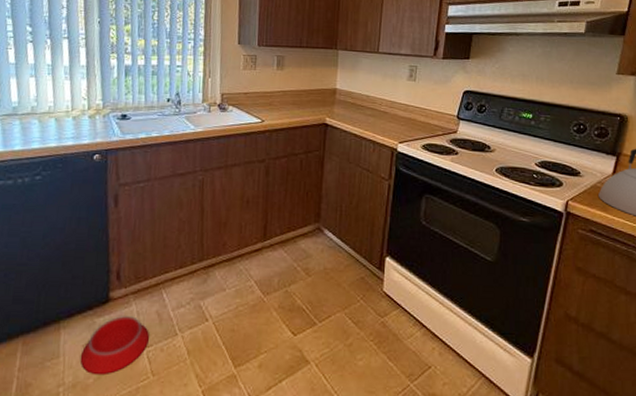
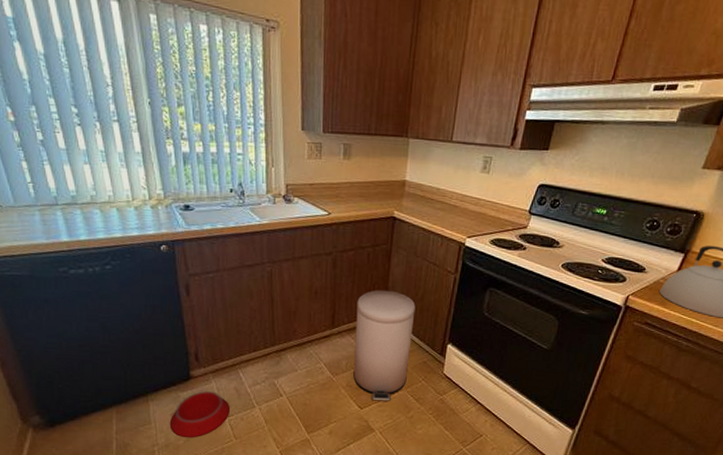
pedal bin: none [286,198,350,326] -> present [353,290,416,401]

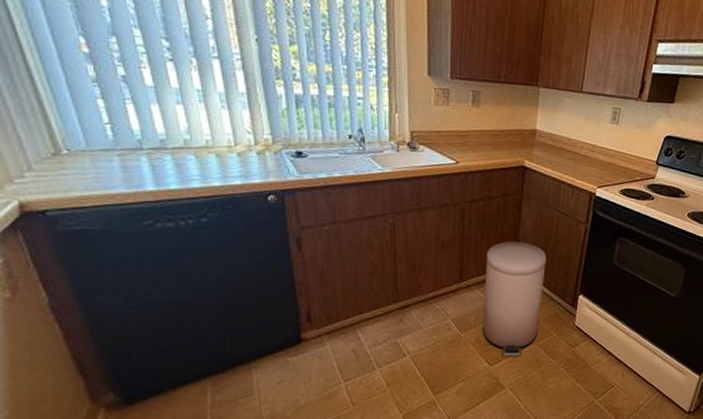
pet bowl: present [169,391,229,437] -> none [276,355,346,407]

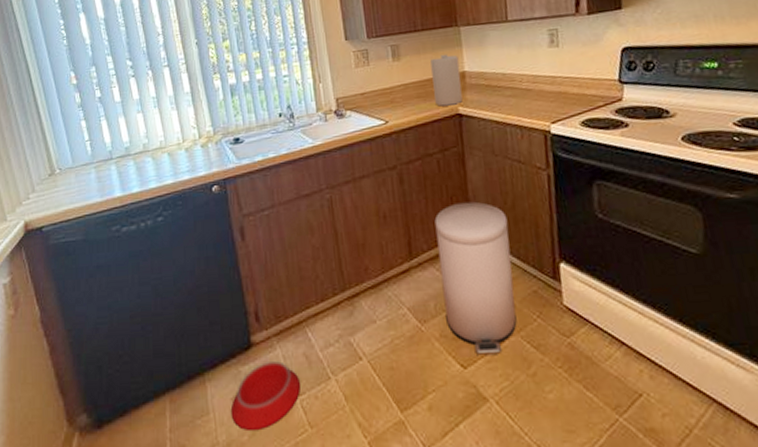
pet bowl: none [276,355,346,407] -> present [230,361,300,430]
paper towel holder: none [505,109,533,158] -> present [430,54,463,107]

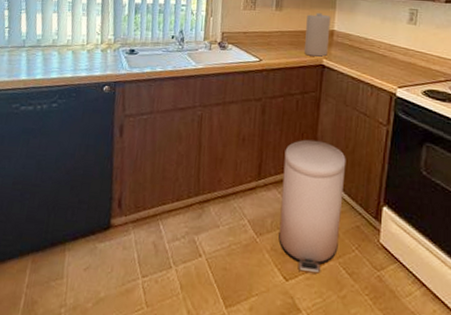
pet bowl: present [230,361,300,430] -> none [81,243,146,300]

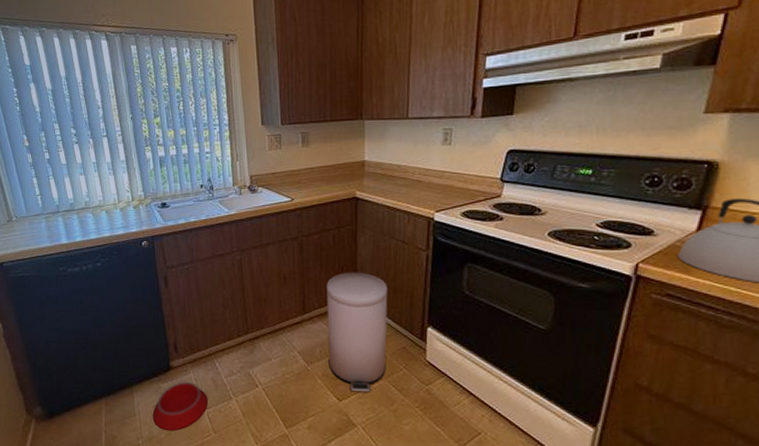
pet bowl: none [81,243,146,300] -> present [152,382,208,431]
paper towel holder: present [304,12,331,57] -> none [335,144,361,190]

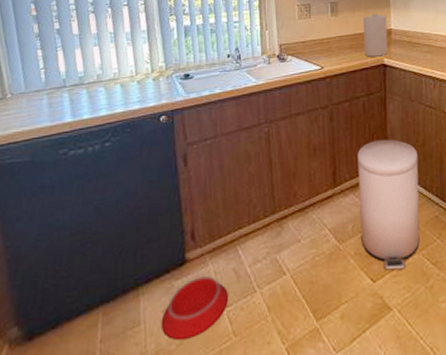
paper towel holder: none [335,144,361,190] -> present [363,13,388,57]

